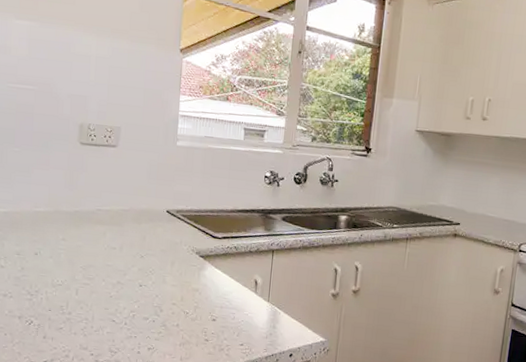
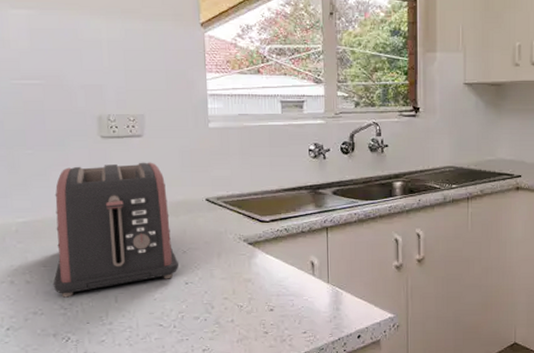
toaster: none [23,167,136,285] -> present [53,162,179,298]

